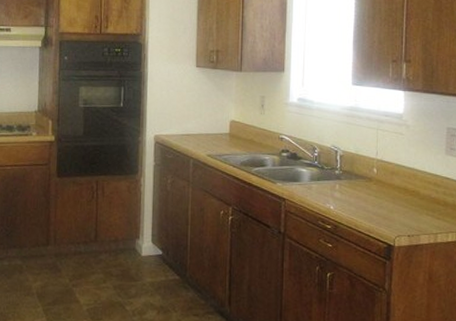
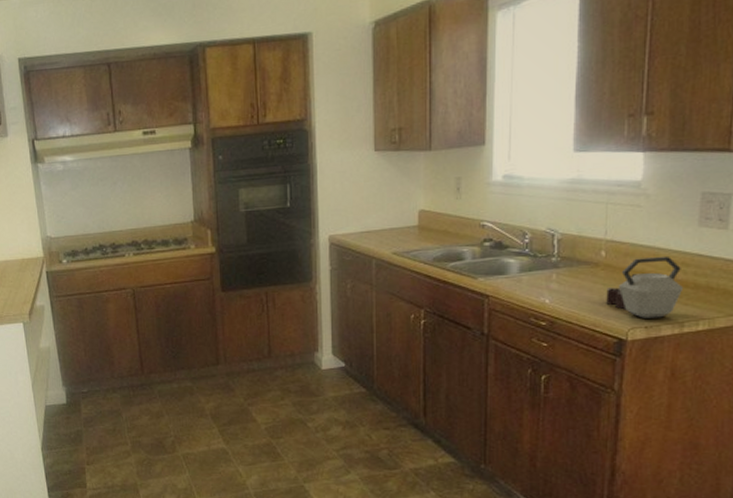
kettle: none [378,176,437,229] -> present [606,255,684,318]

